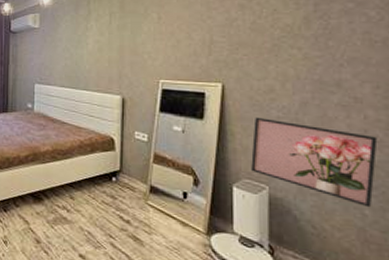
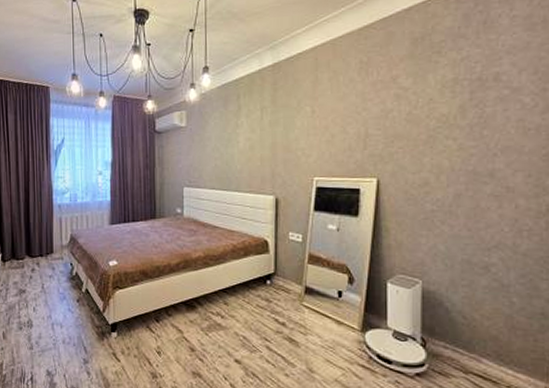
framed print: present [251,116,378,208] -> none [405,211,527,295]

